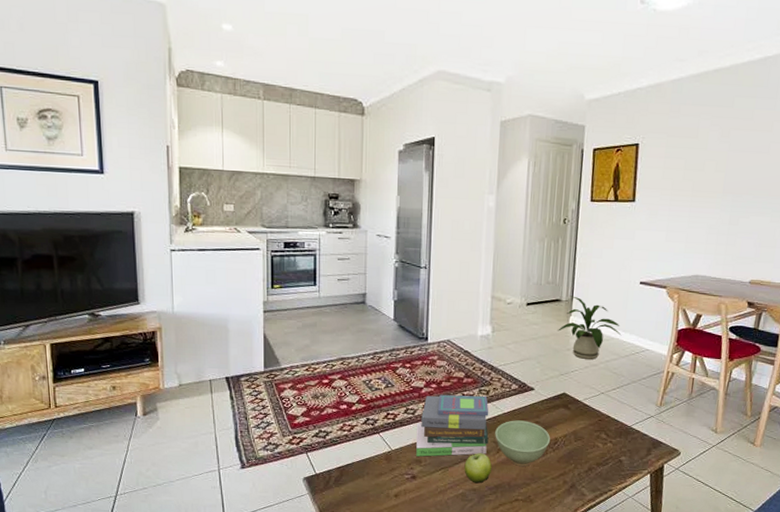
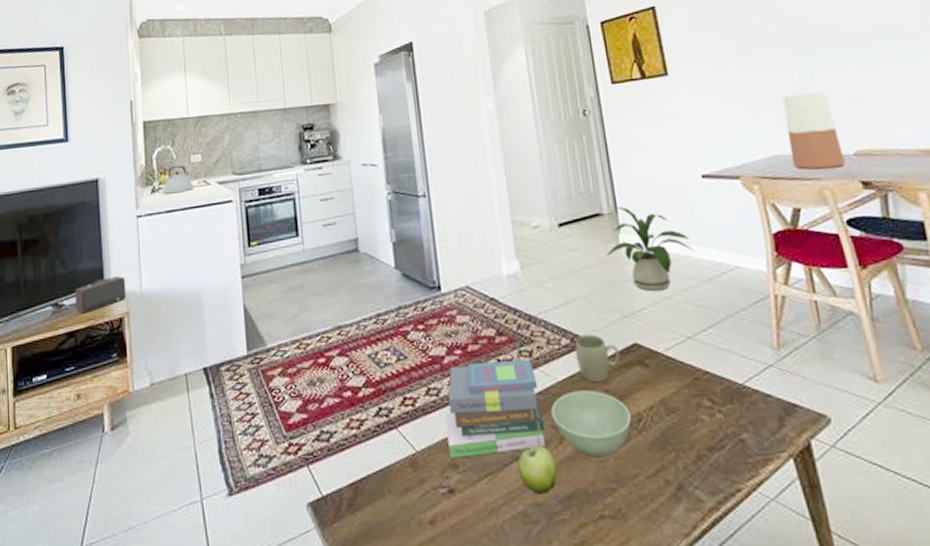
speaker: none [111,297,159,324] -> present [75,275,127,314]
kettle: none [196,211,225,236] -> present [162,165,194,194]
mug: none [520,383,552,416] -> present [574,333,621,382]
vase: none [705,231,745,290] -> present [781,90,845,170]

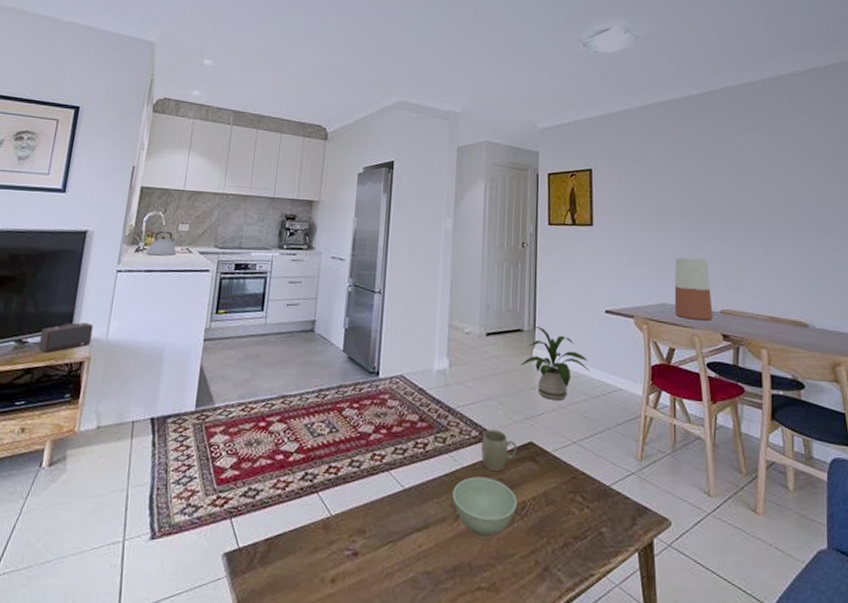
books: present [443,359,545,458] -> none [359,442,446,525]
fruit: present [517,445,557,494] -> none [416,520,449,564]

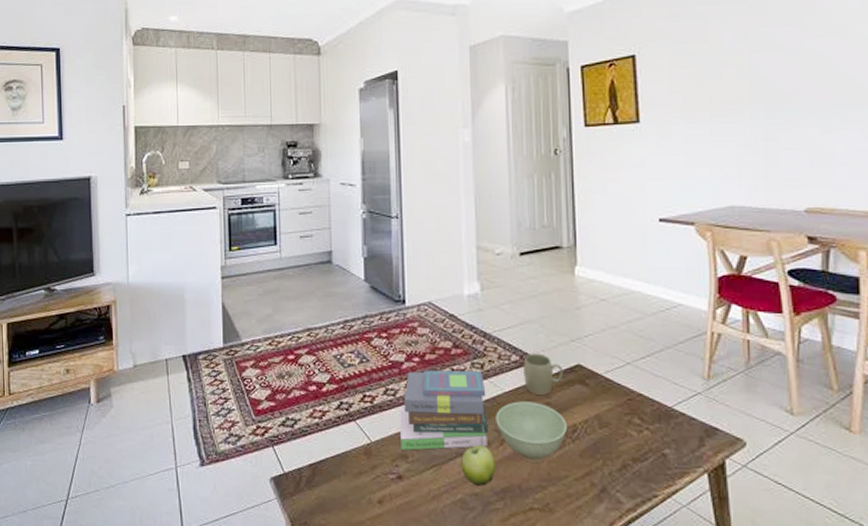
speaker: present [38,322,94,353] -> none [66,267,114,299]
kettle: present [146,230,178,256] -> none [151,170,181,196]
books: none [359,442,446,525] -> present [398,370,489,451]
fruit: none [416,520,449,564] -> present [461,445,496,486]
house plant: present [521,325,591,400] -> none [562,241,644,320]
vase: present [674,257,713,321] -> none [744,149,795,222]

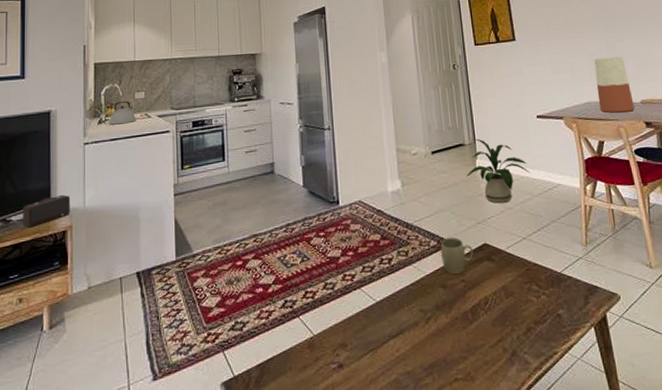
speaker: none [66,267,114,299] -> present [23,194,70,228]
kettle: none [151,170,181,196] -> present [108,100,136,125]
books: present [398,370,489,451] -> none [337,257,416,339]
fruit: present [461,445,496,486] -> none [393,326,424,365]
bowl: present [496,401,568,464] -> none [420,281,481,338]
house plant: none [562,241,644,320] -> present [466,138,531,203]
vase: none [744,149,795,222] -> present [593,56,635,113]

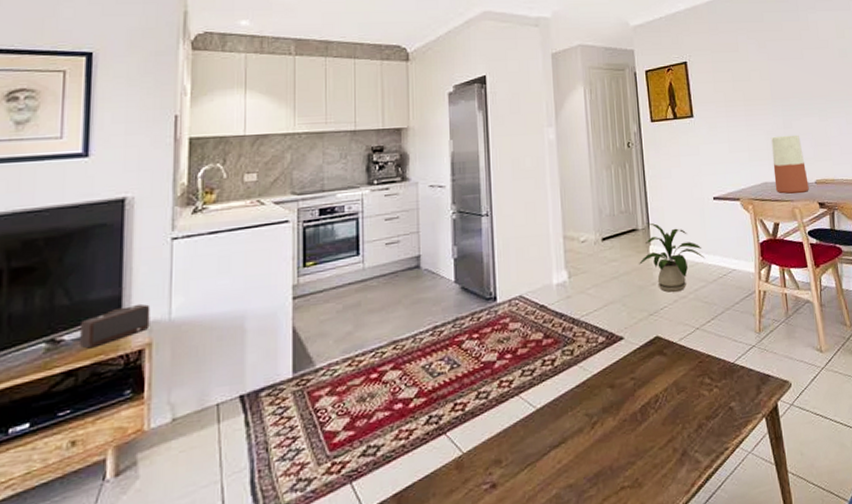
kettle: present [108,100,136,125] -> none [206,184,245,215]
mug: present [440,236,474,274] -> none [609,331,645,372]

